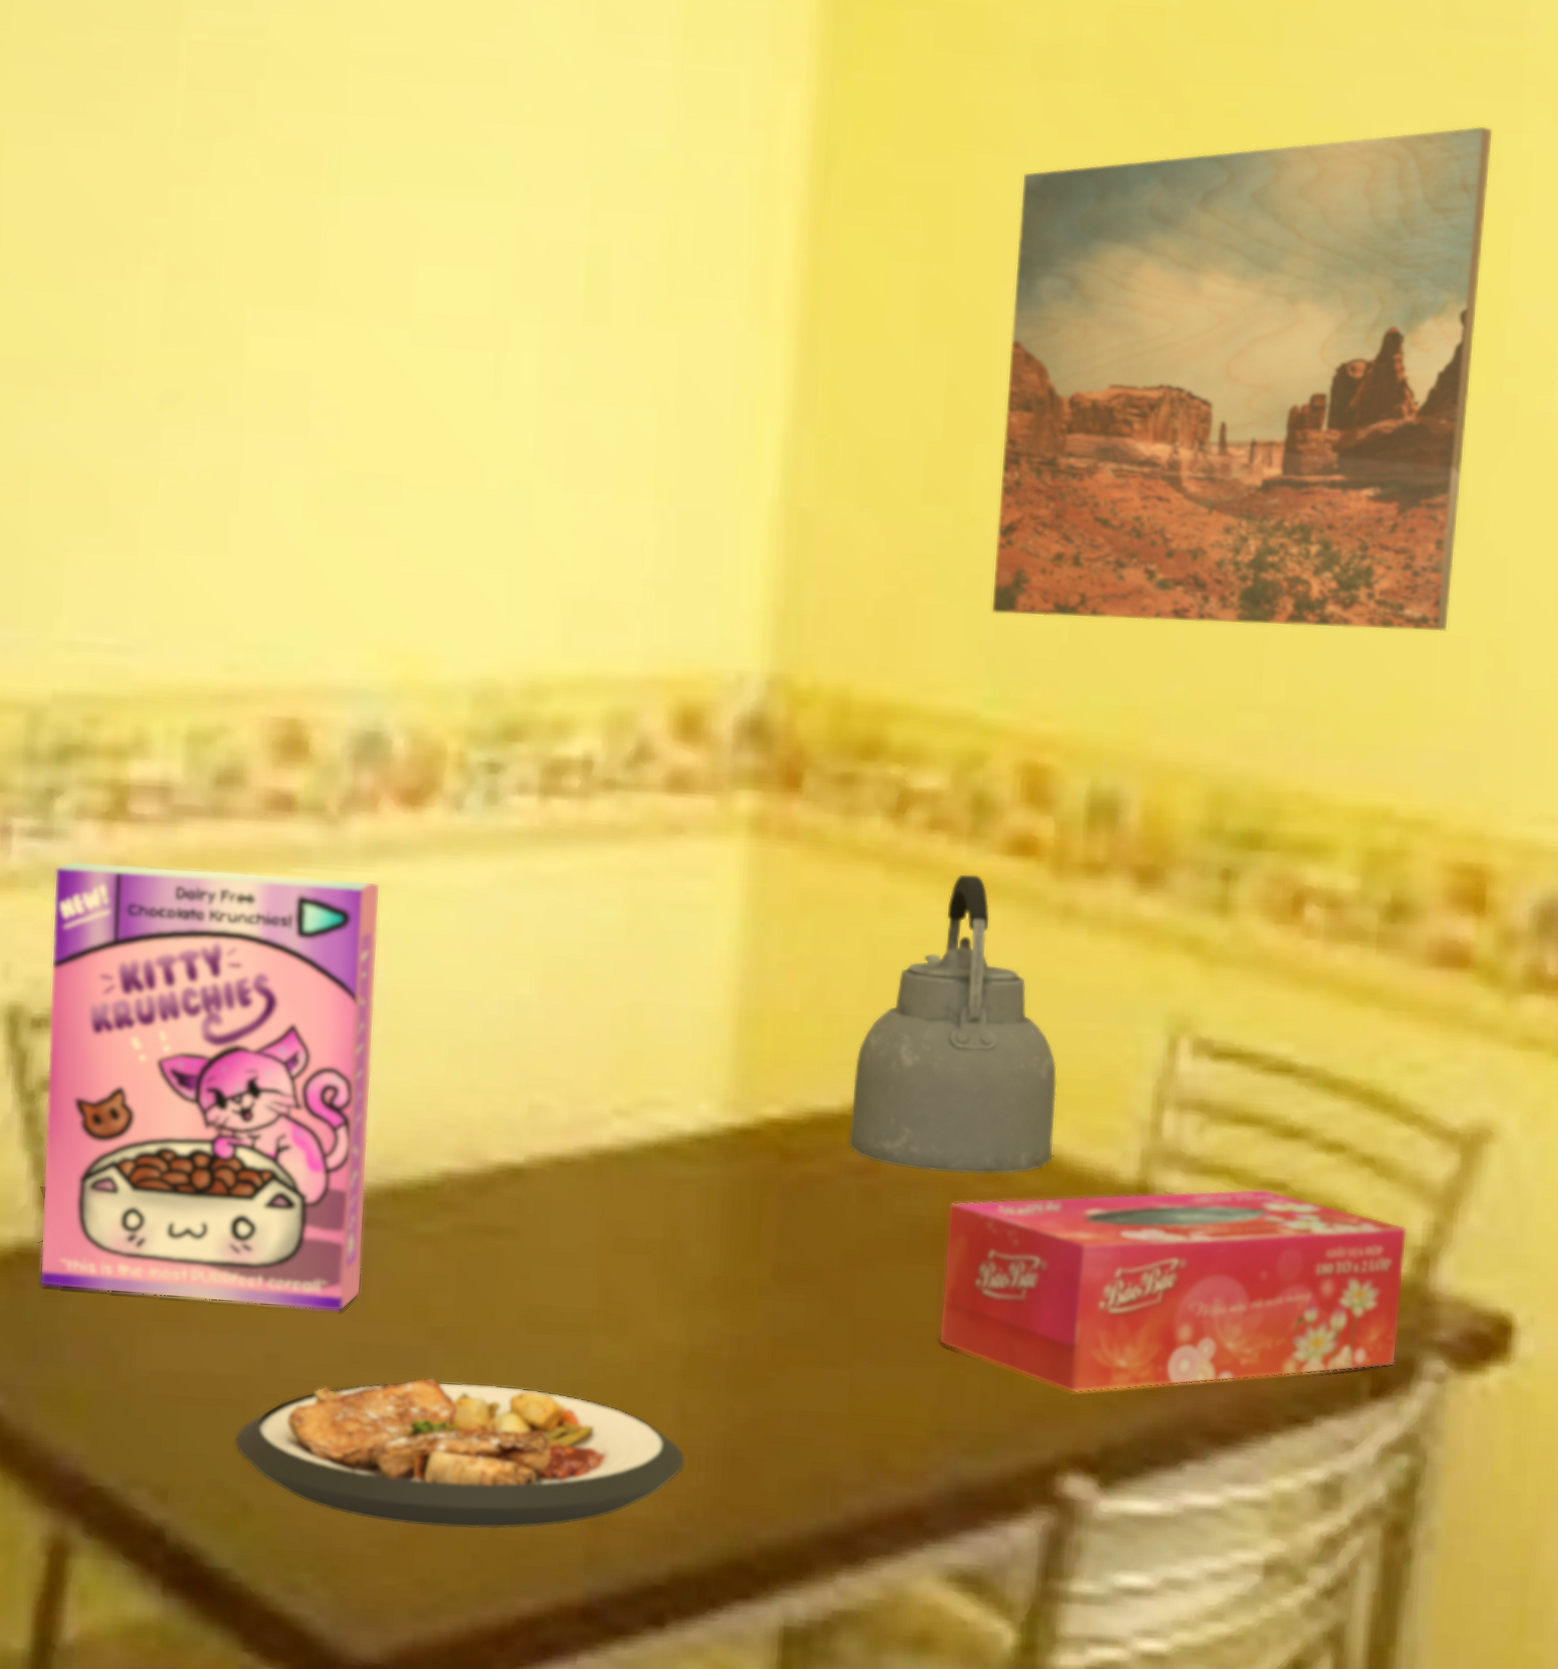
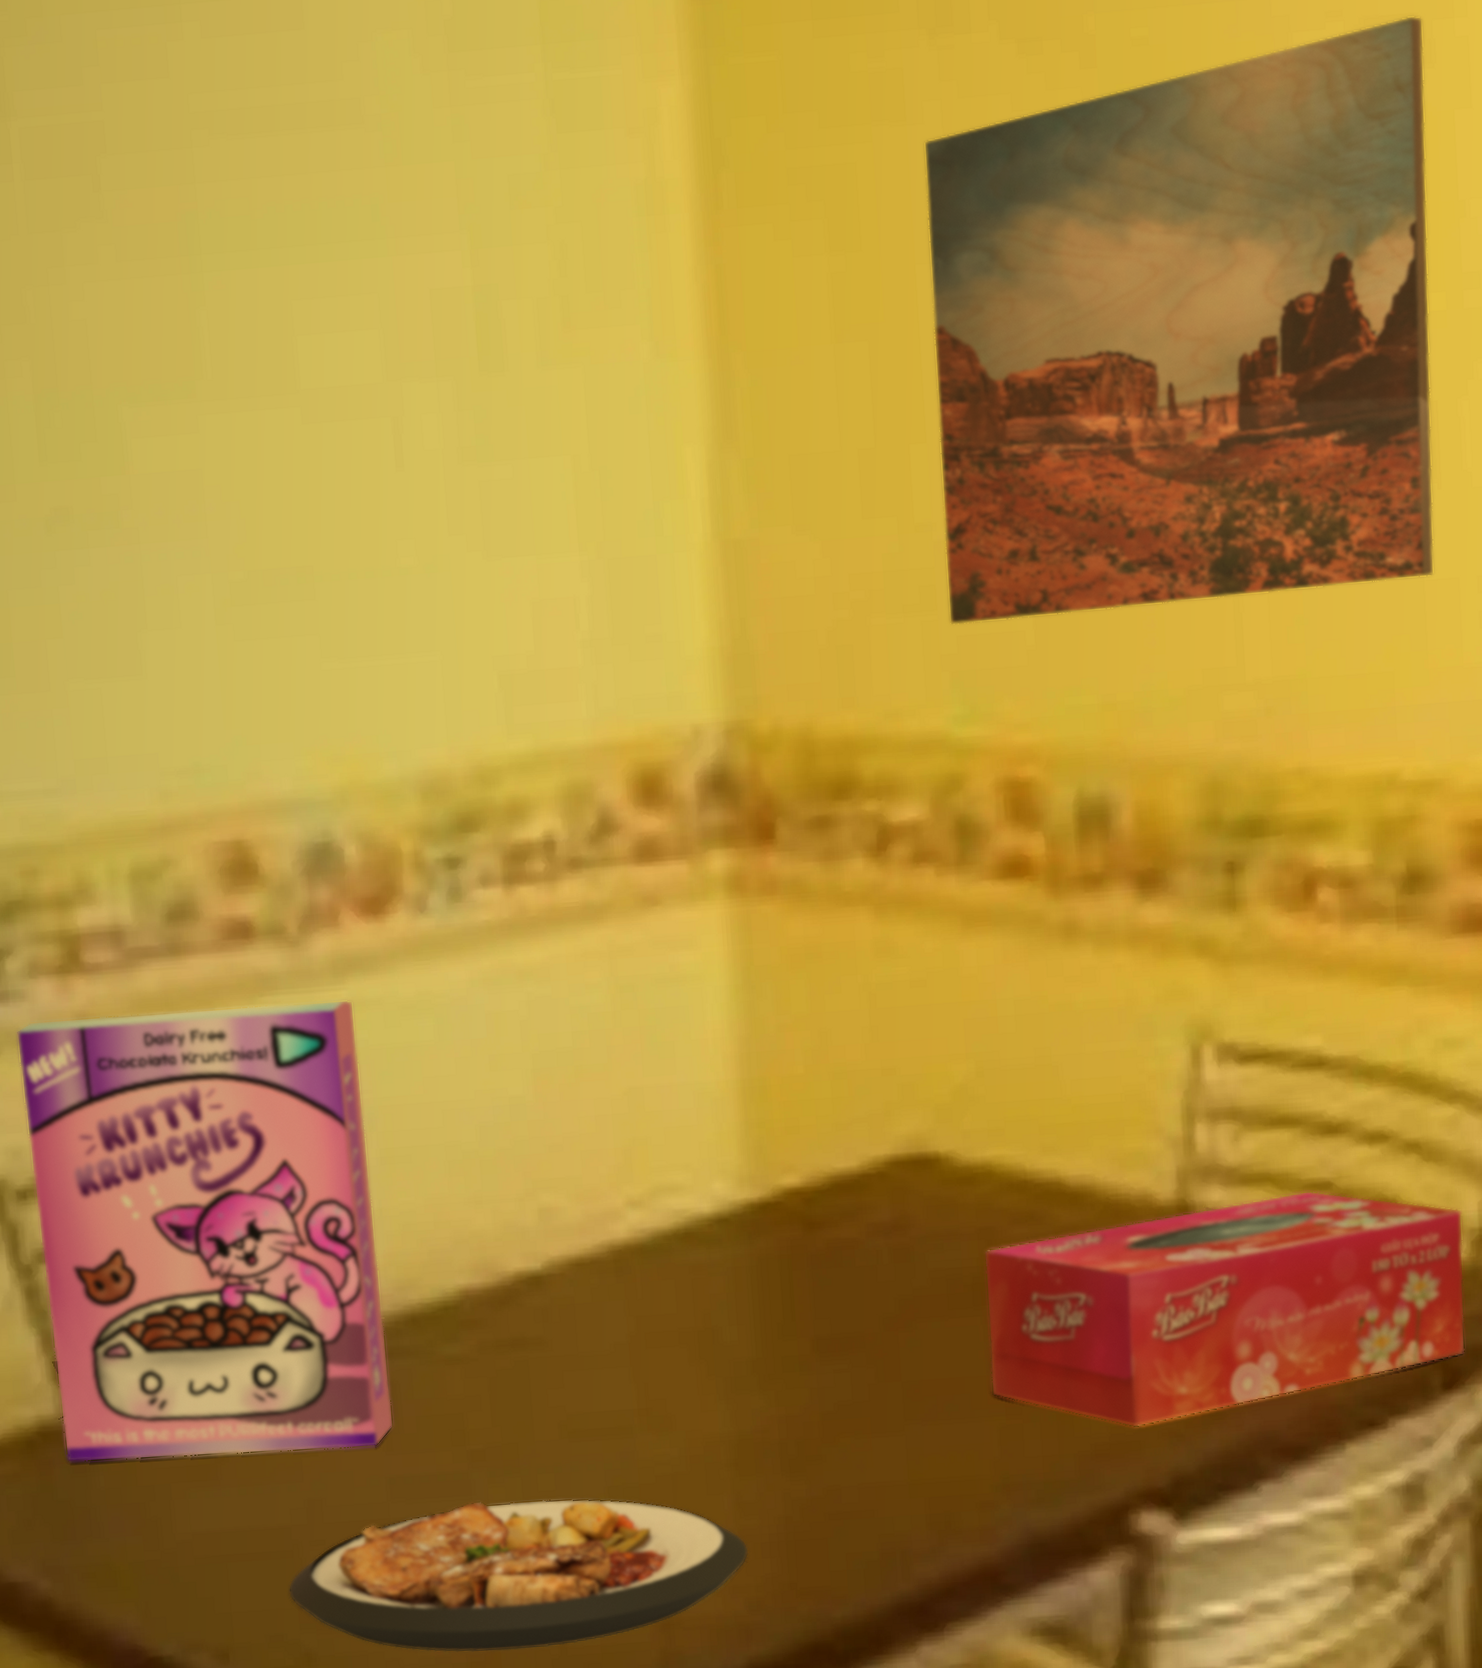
kettle: present [848,873,1058,1175] -> none [868,904,1086,1221]

